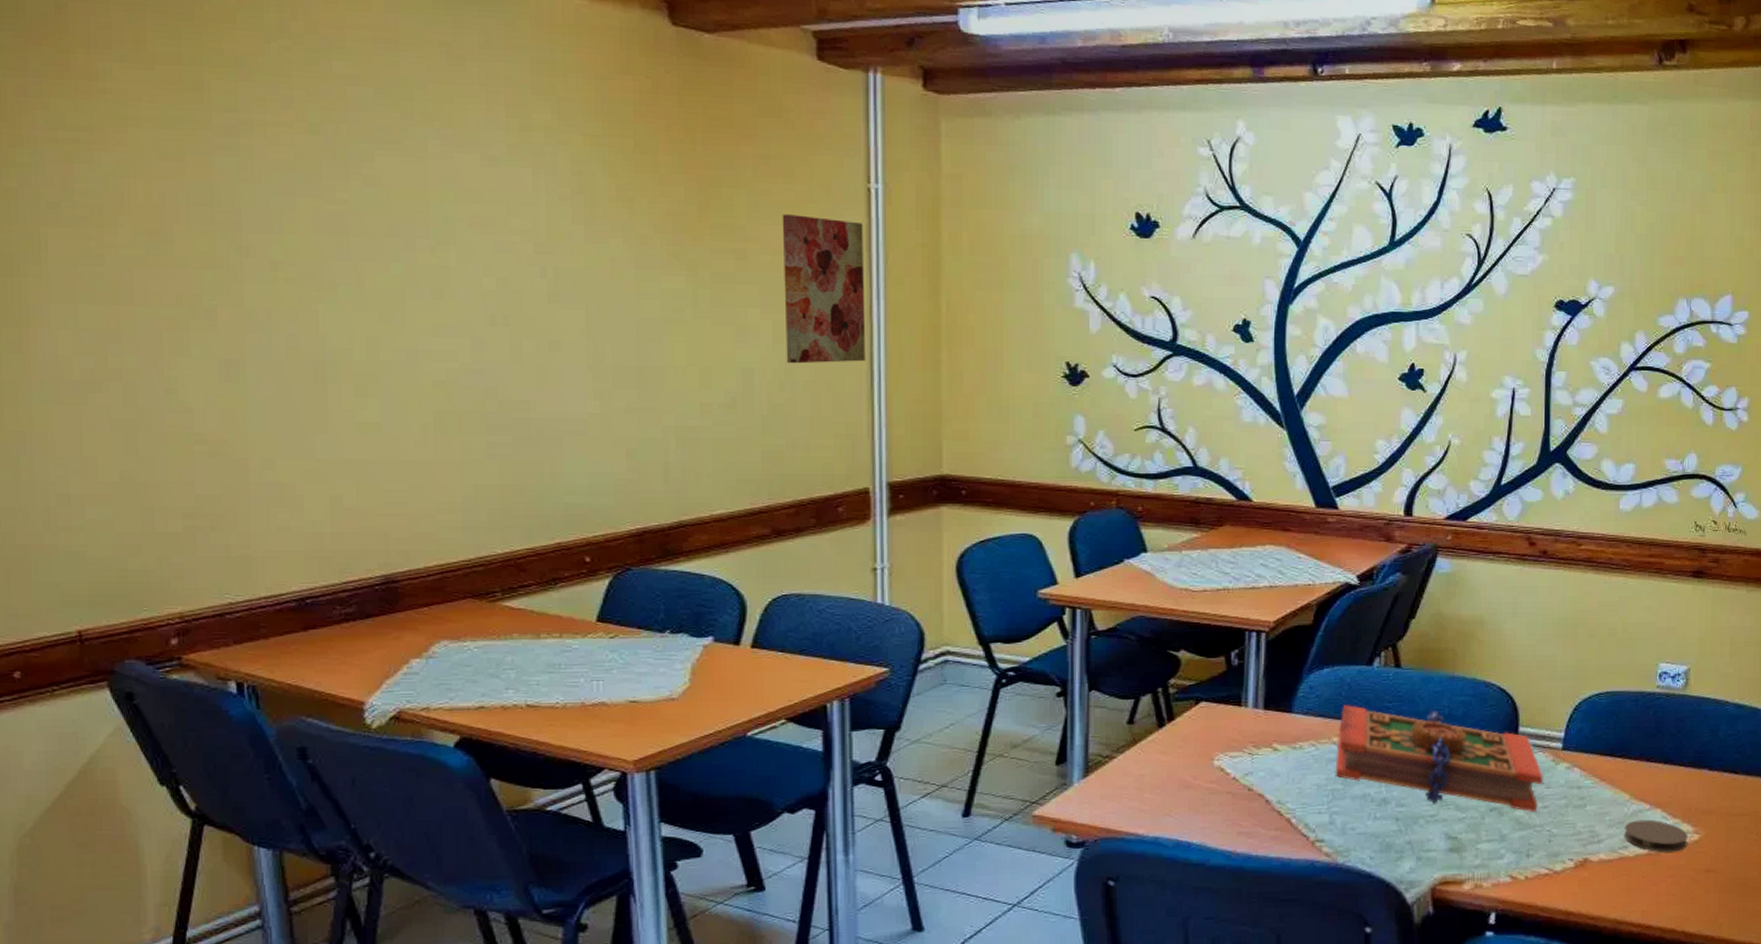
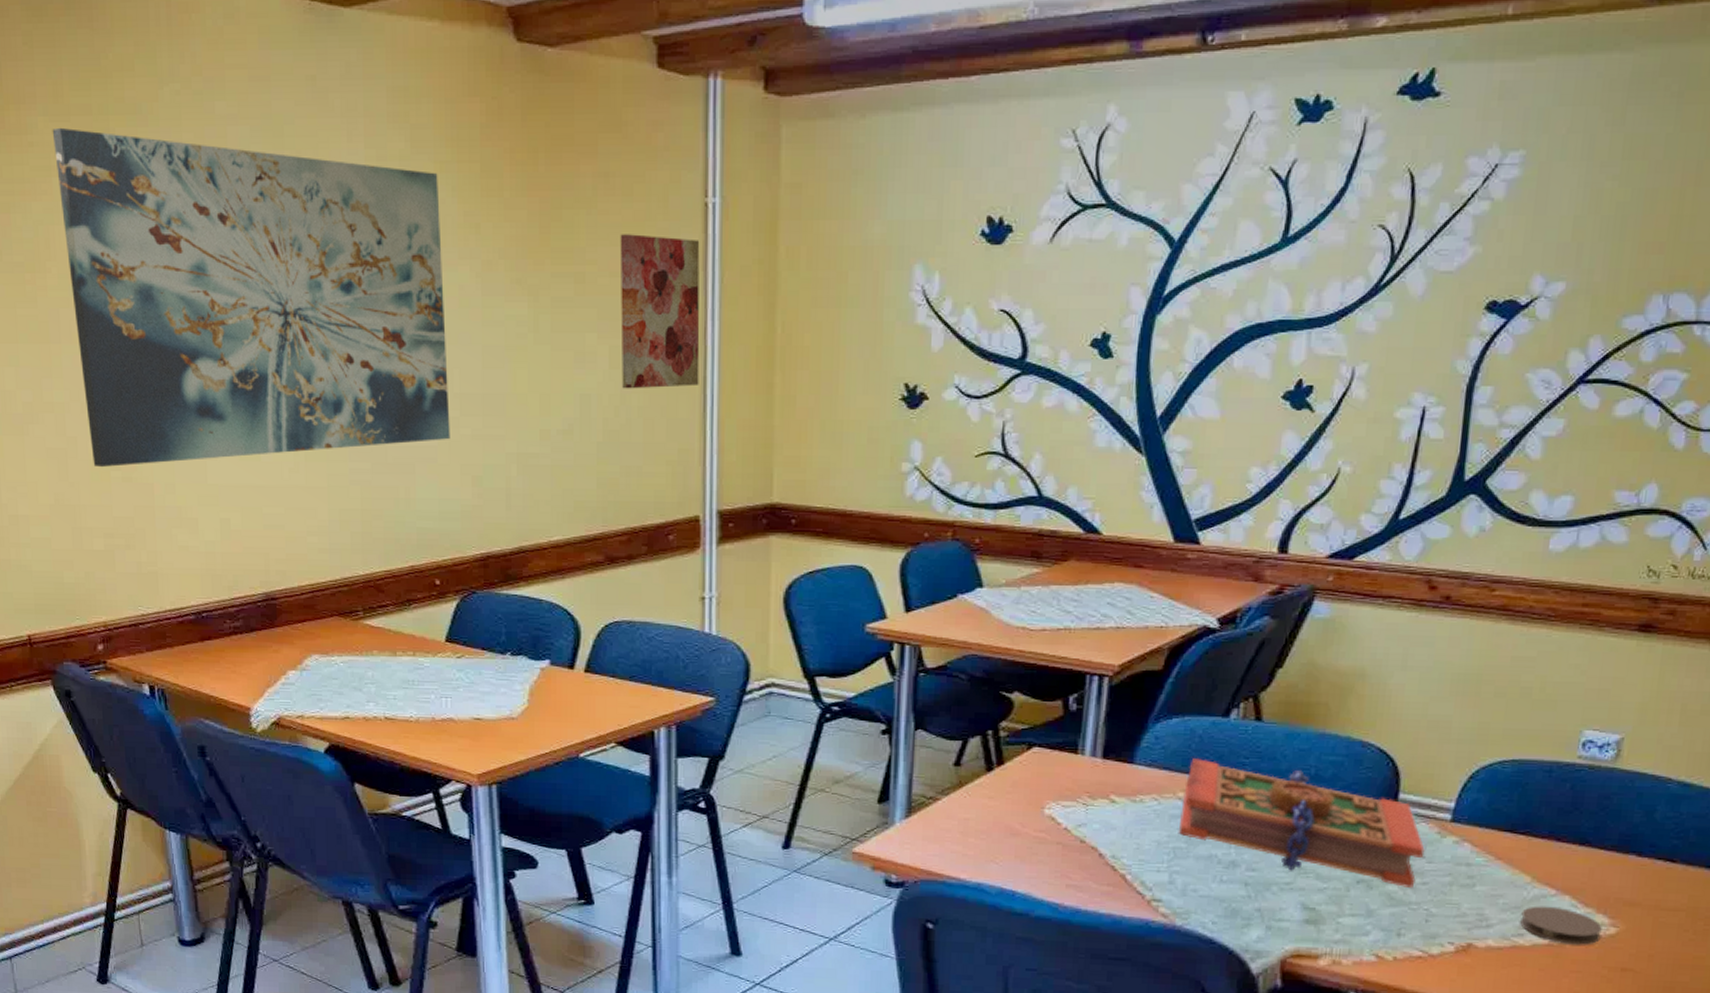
wall art: none [130,75,601,442] -> present [52,127,450,468]

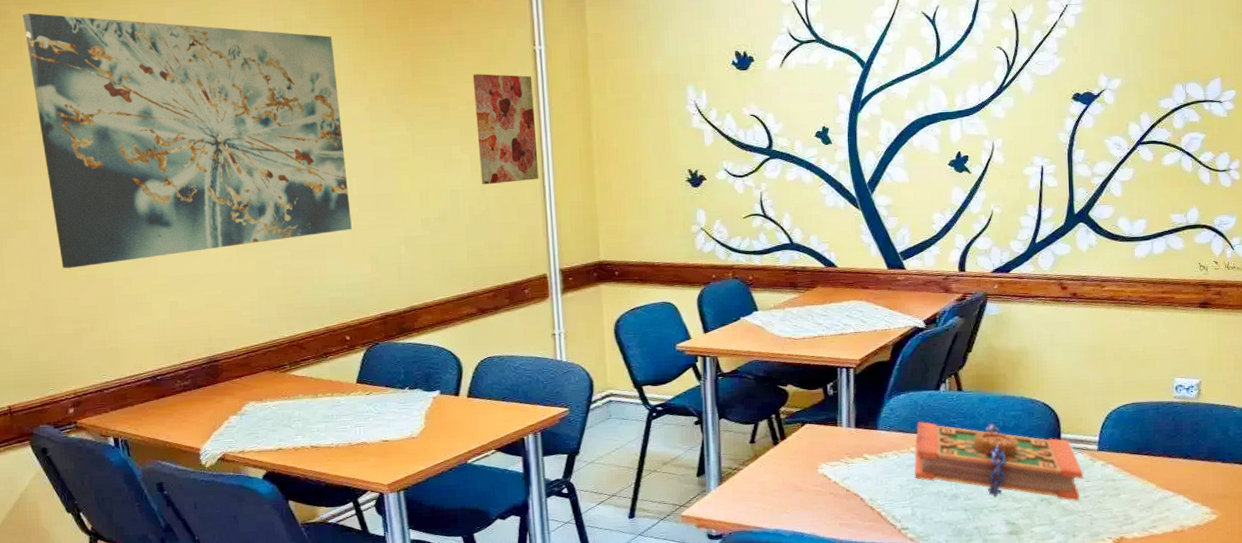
coaster: present [1520,906,1602,945] -> none [1153,504,1207,530]

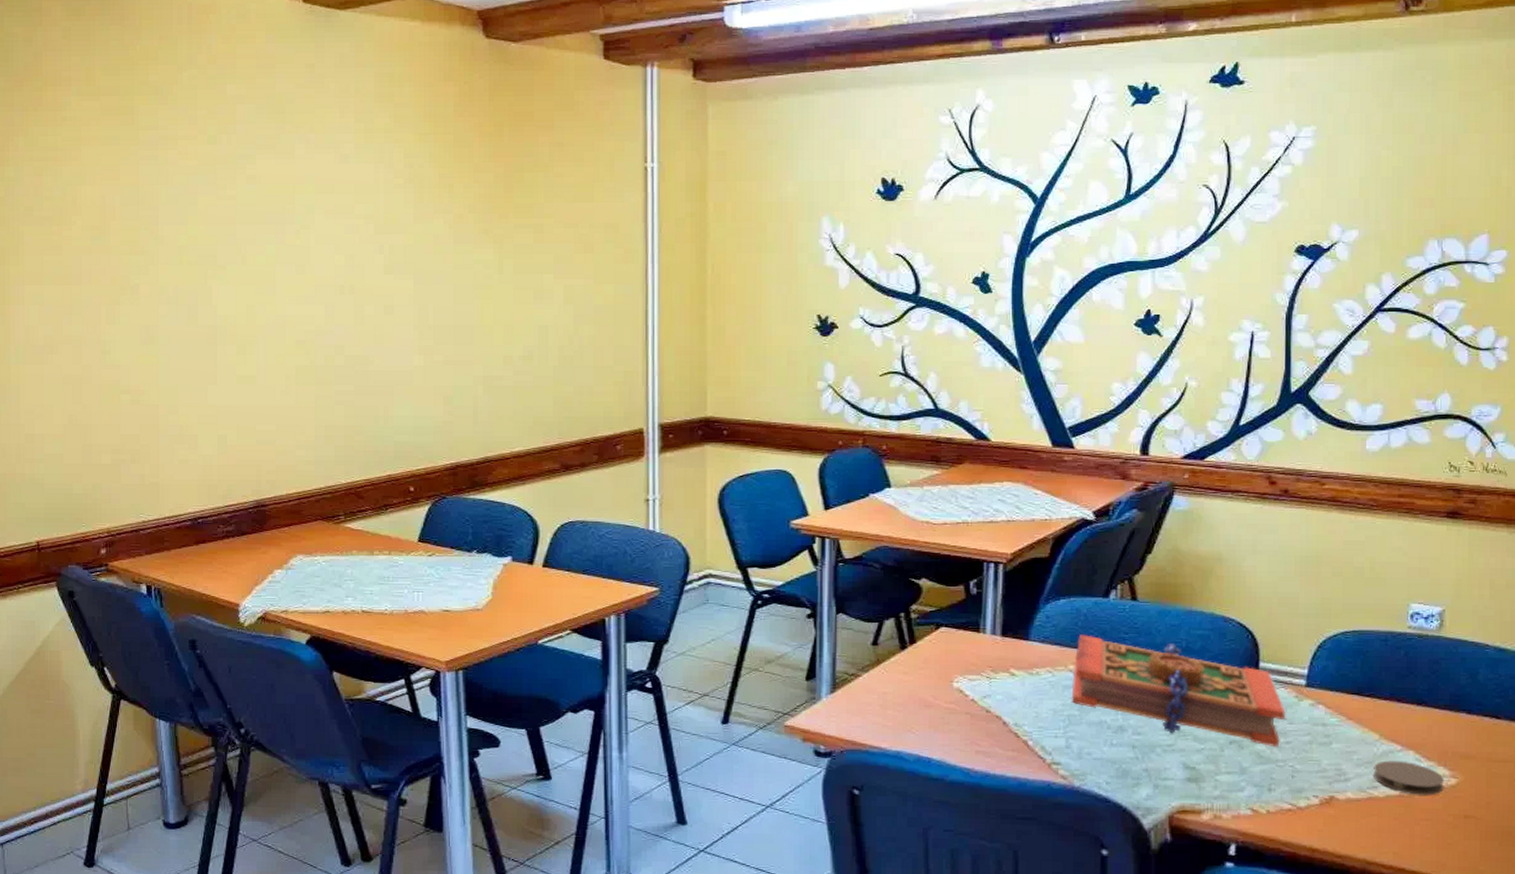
wall art: present [22,13,352,269] -> none [83,105,425,392]
wall art: present [472,74,539,185] -> none [573,193,642,321]
coaster: none [1153,504,1207,530] -> present [1374,760,1444,795]

